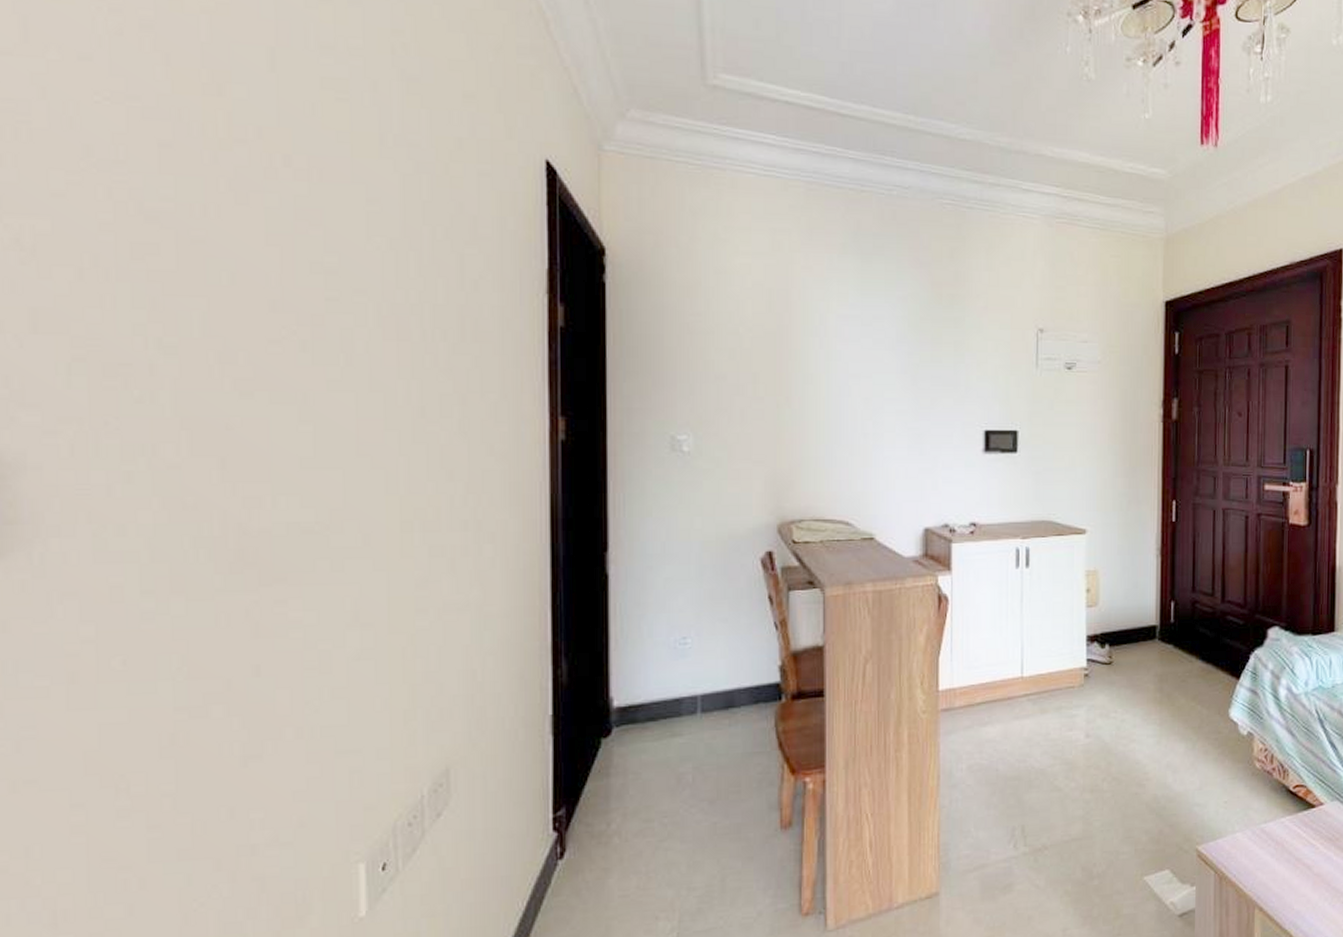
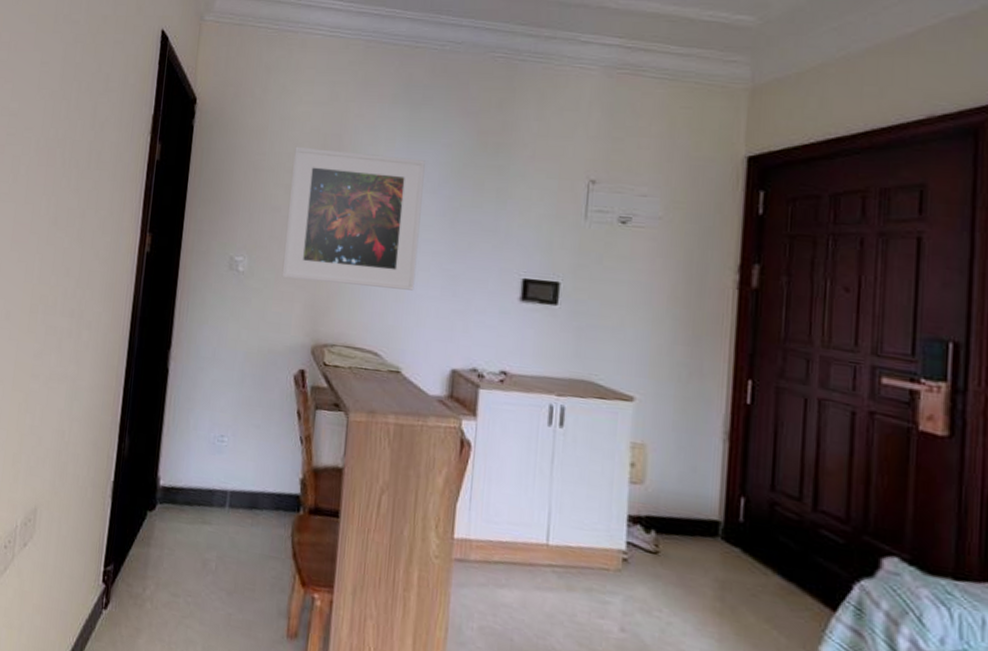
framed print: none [735,304,881,455] -> present [281,146,425,290]

